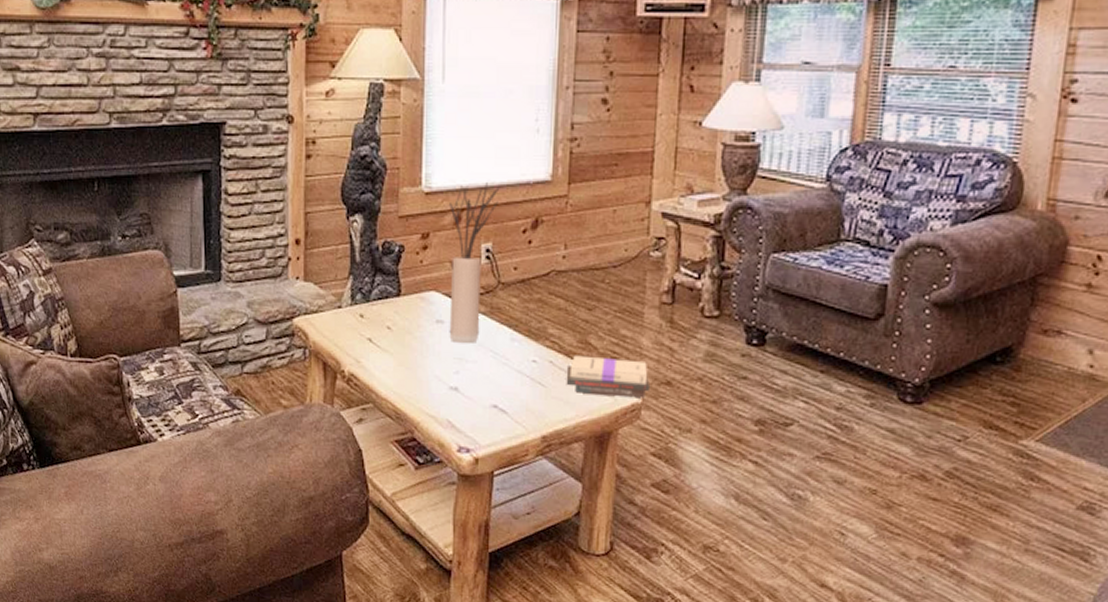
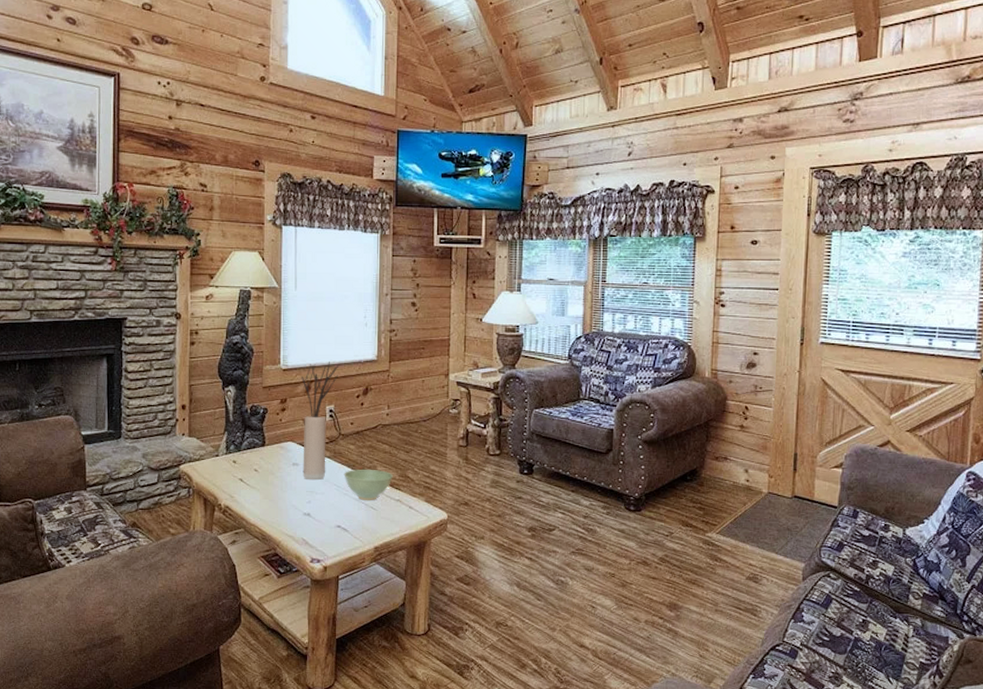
bowl: none [503,330,569,375] -> present [344,469,393,501]
books: present [566,355,651,399] -> none [391,486,454,516]

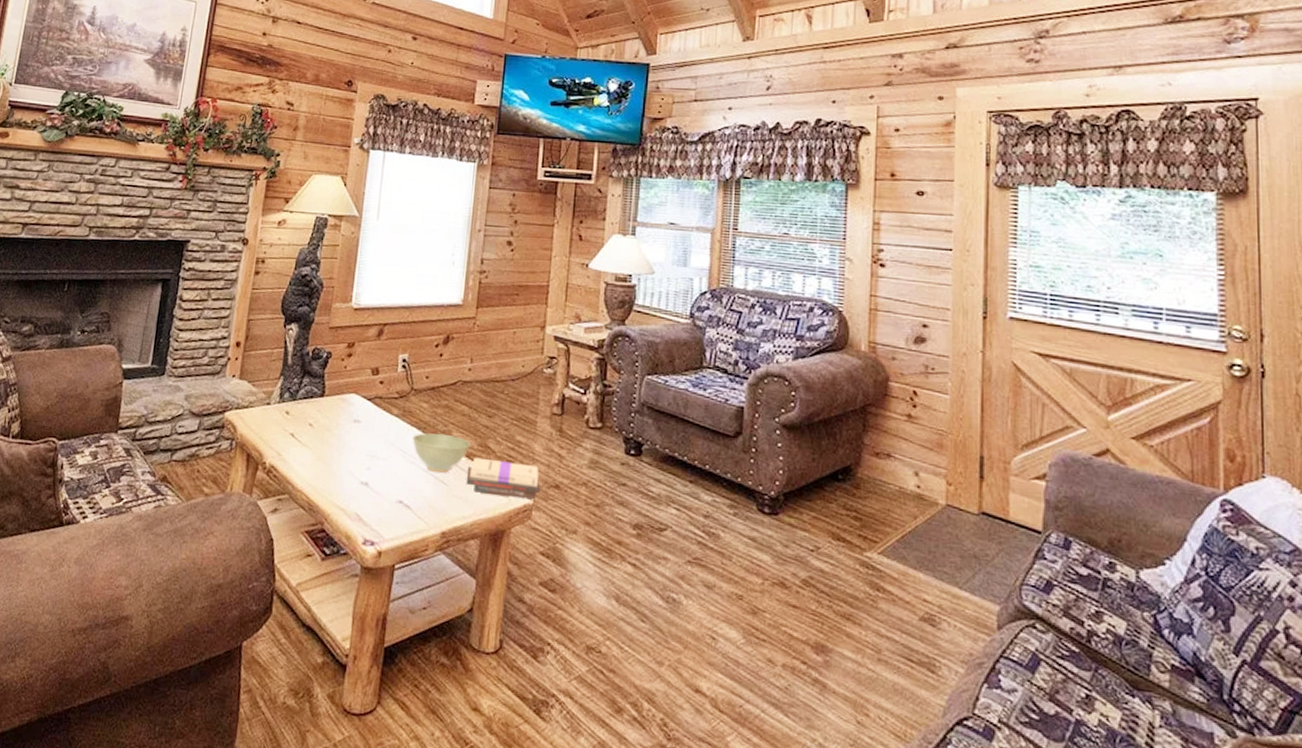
vase: present [302,362,339,481] -> none [364,303,419,443]
books: none [391,486,454,516] -> present [466,457,542,500]

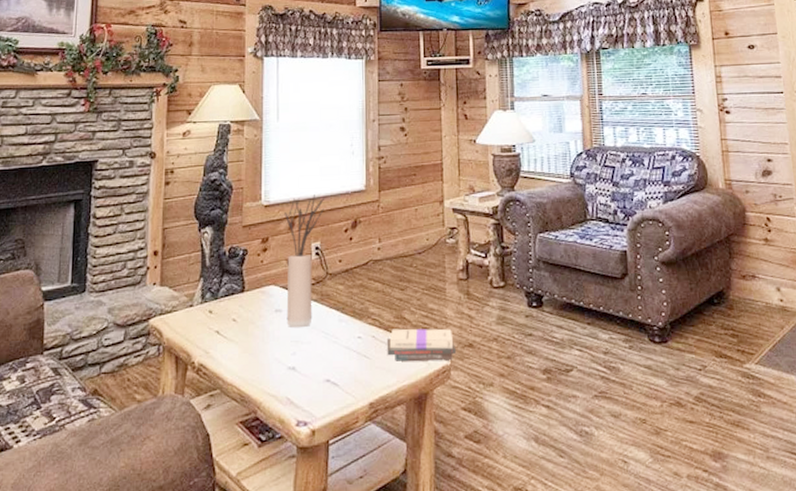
vase: none [364,303,419,443] -> present [285,195,325,329]
bowl: present [412,432,471,474] -> none [332,311,387,349]

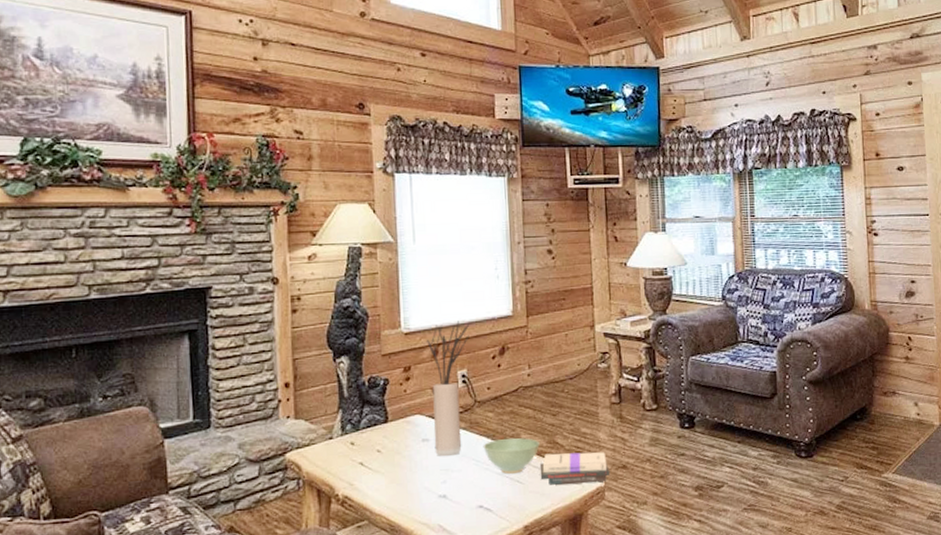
bowl: none [332,311,387,349] -> present [483,437,540,475]

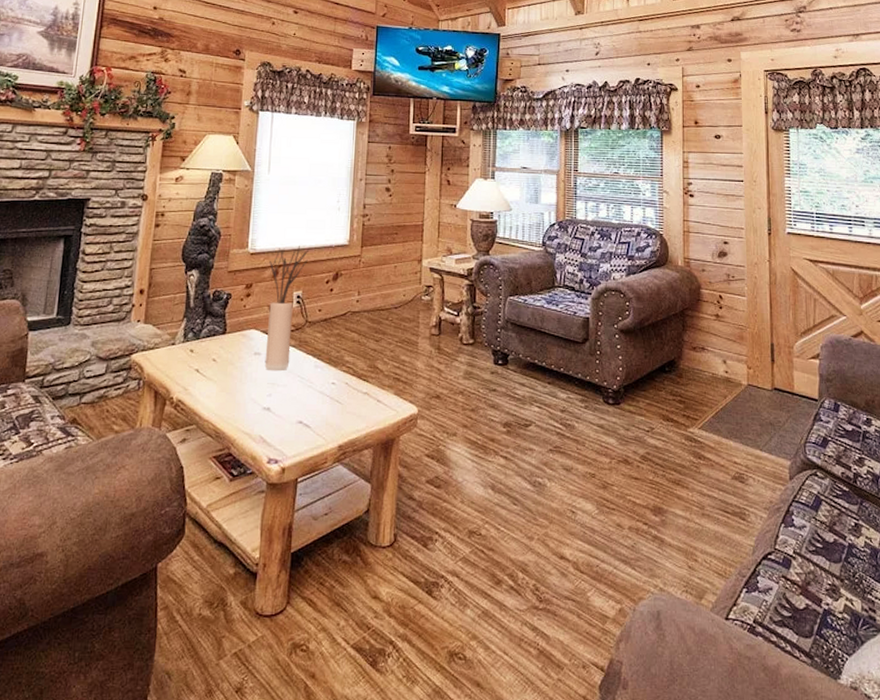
bowl: present [483,437,540,475] -> none [308,358,361,394]
books: present [539,451,611,485] -> none [358,377,425,410]

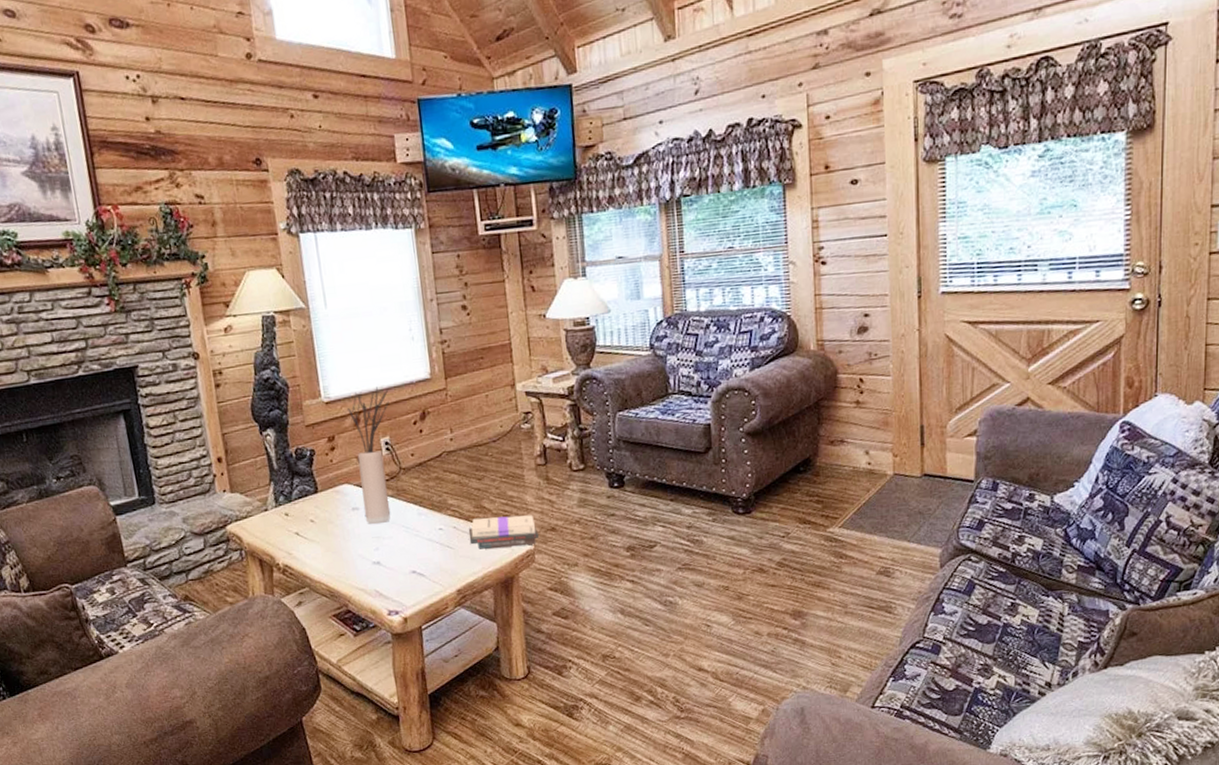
books: none [358,377,425,410] -> present [468,515,540,550]

